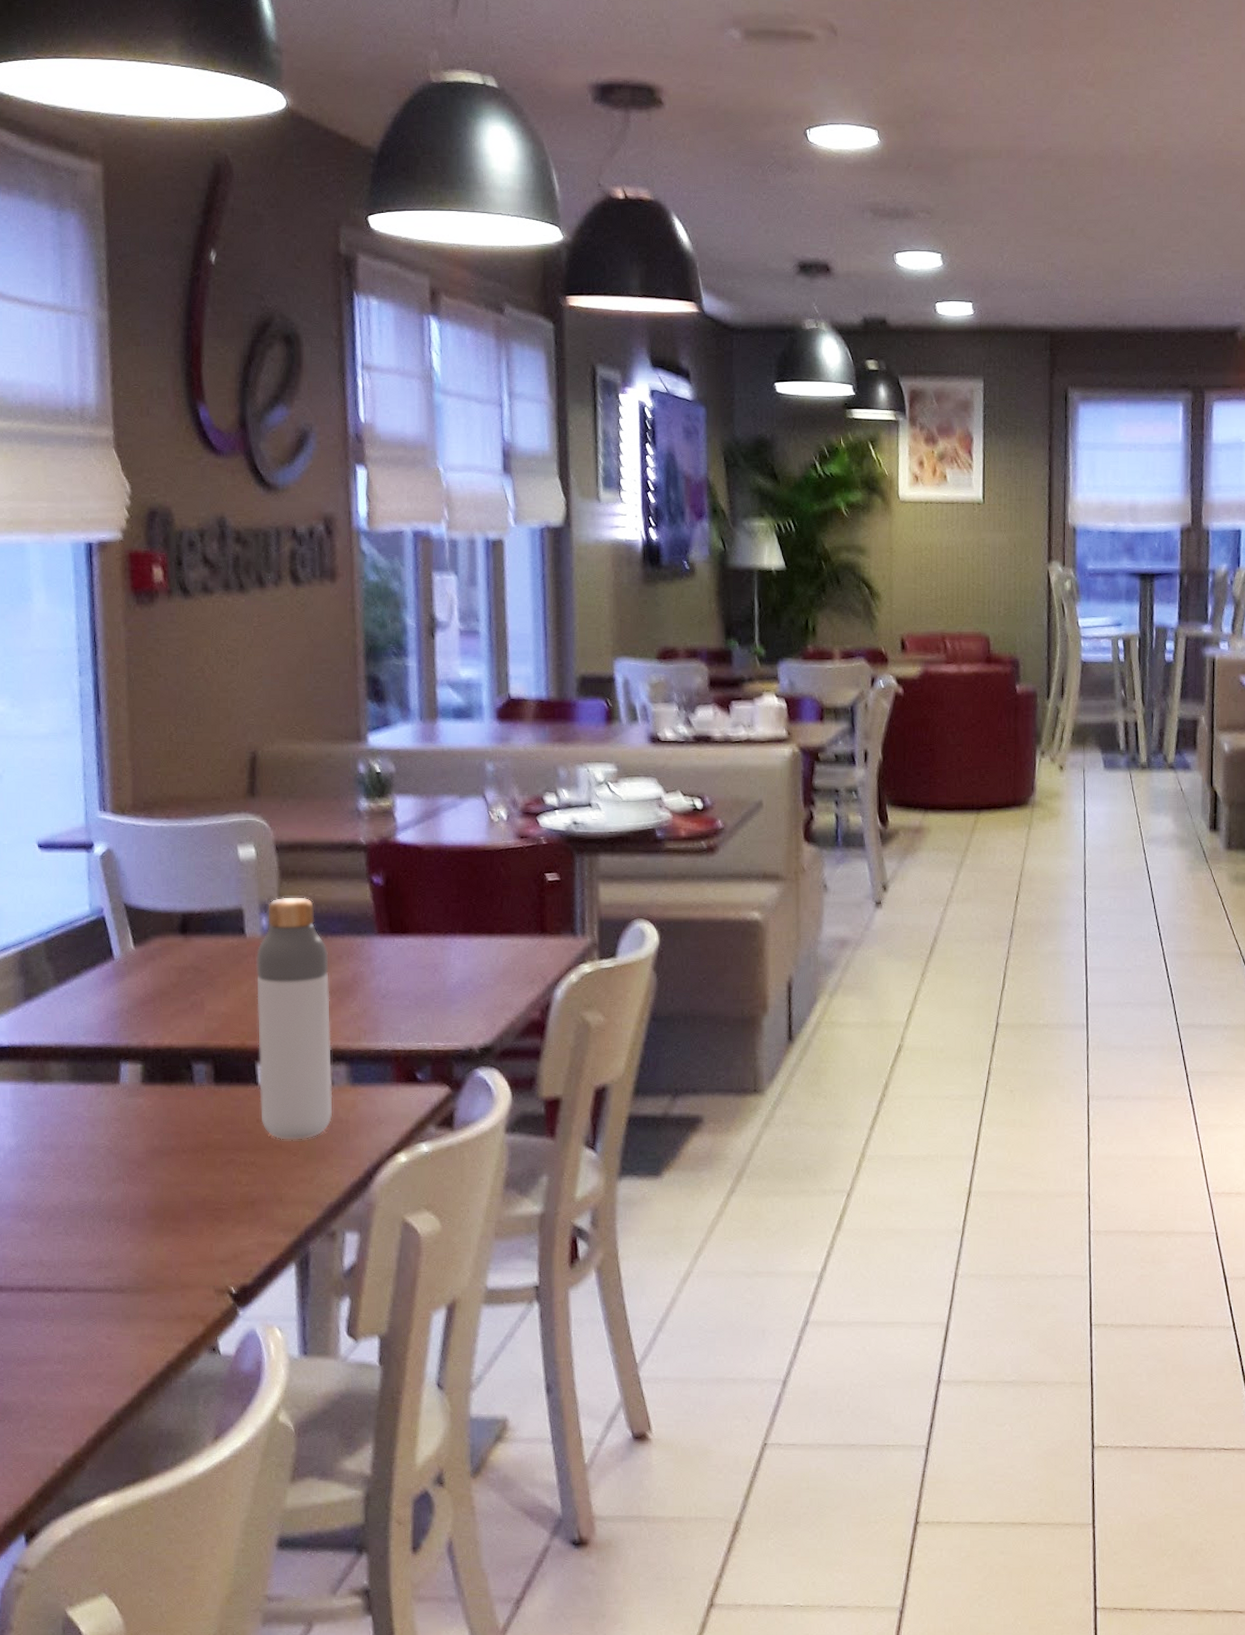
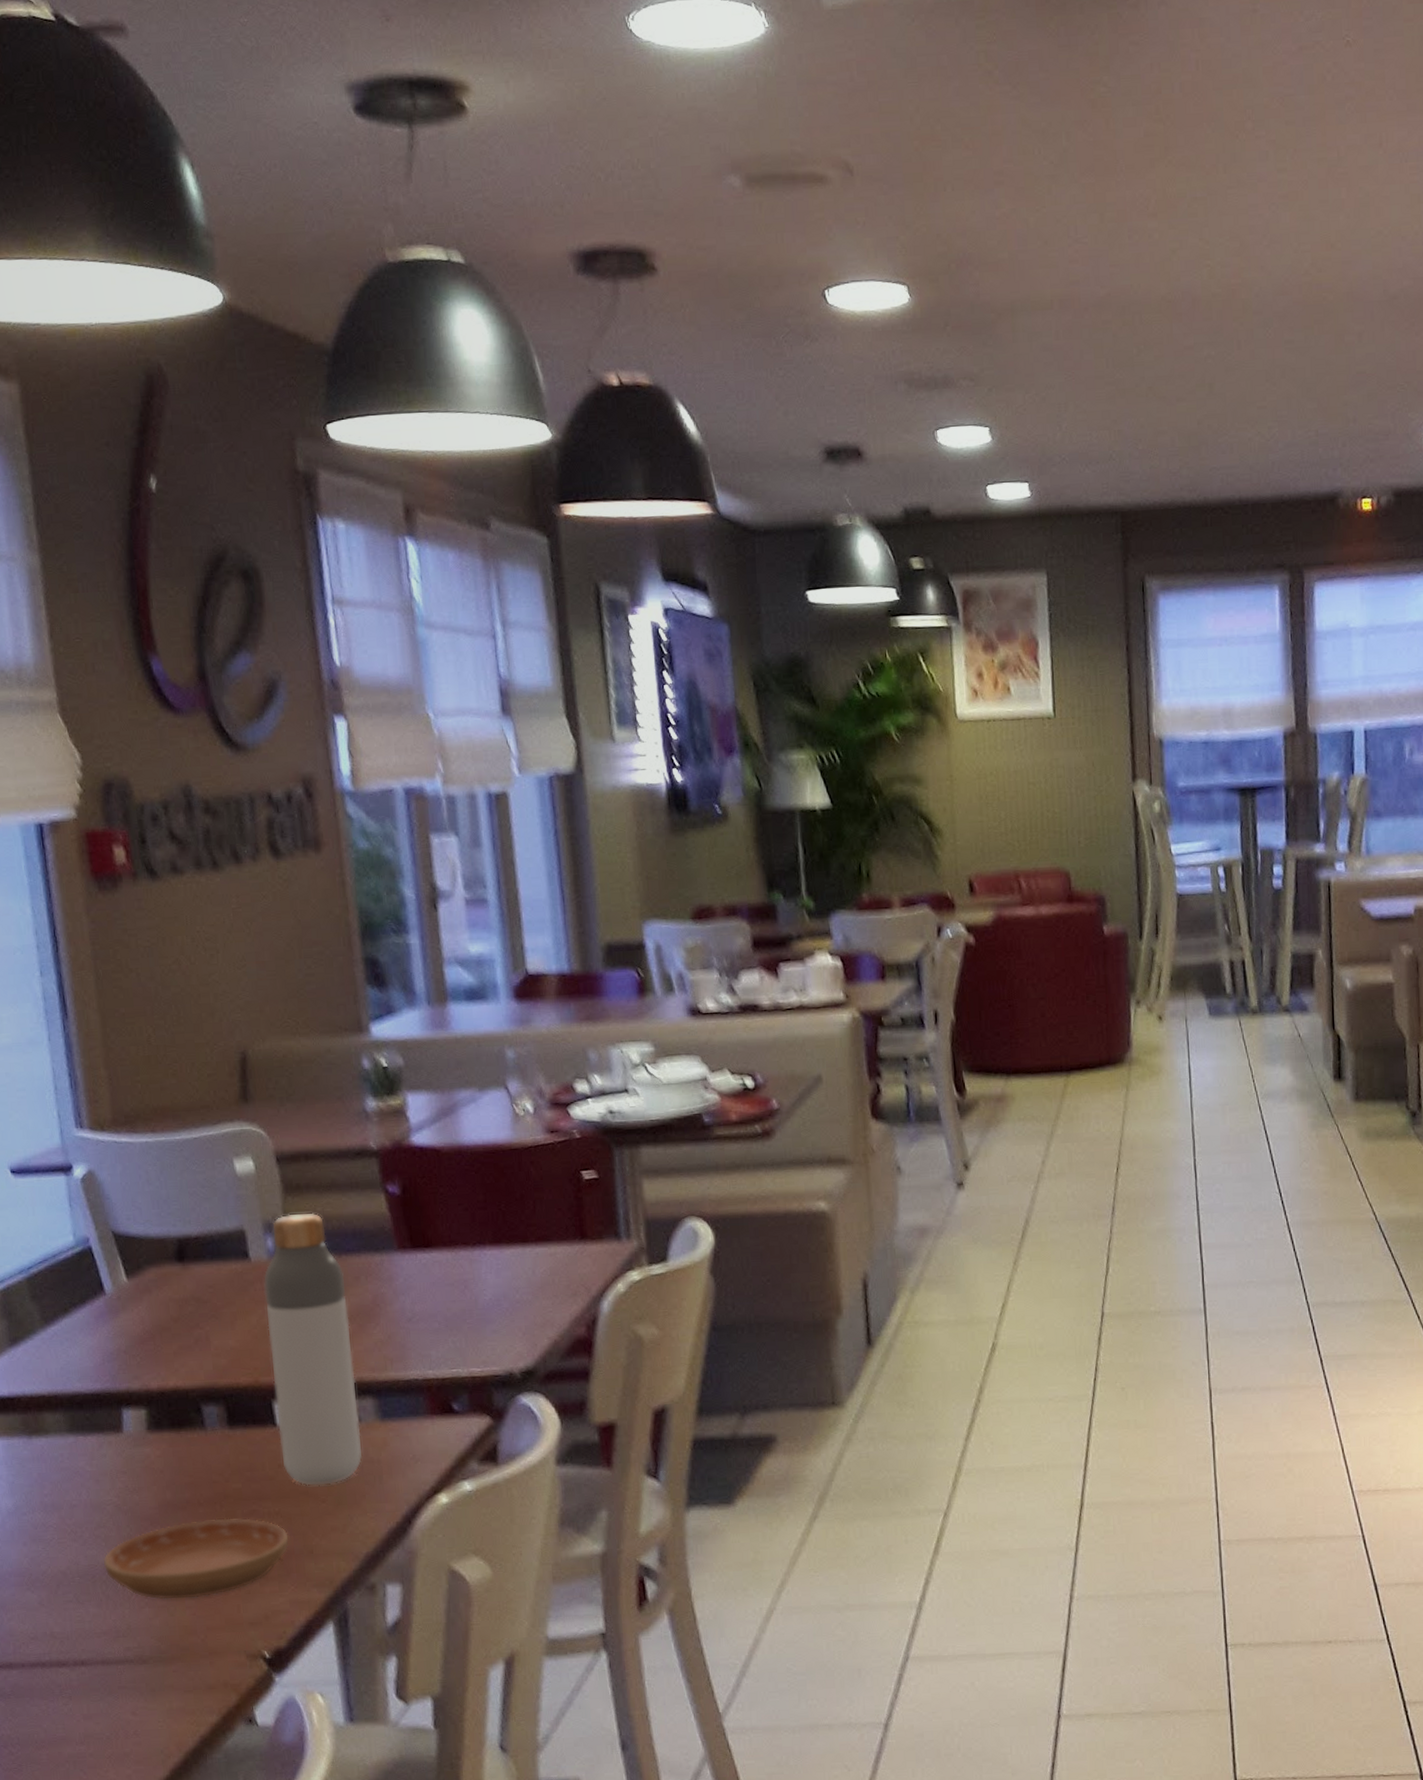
saucer: none [92,1165,261,1236] -> present [103,1518,289,1600]

